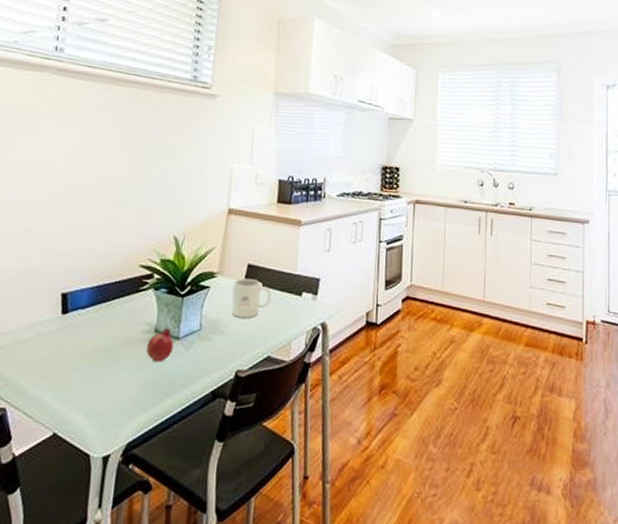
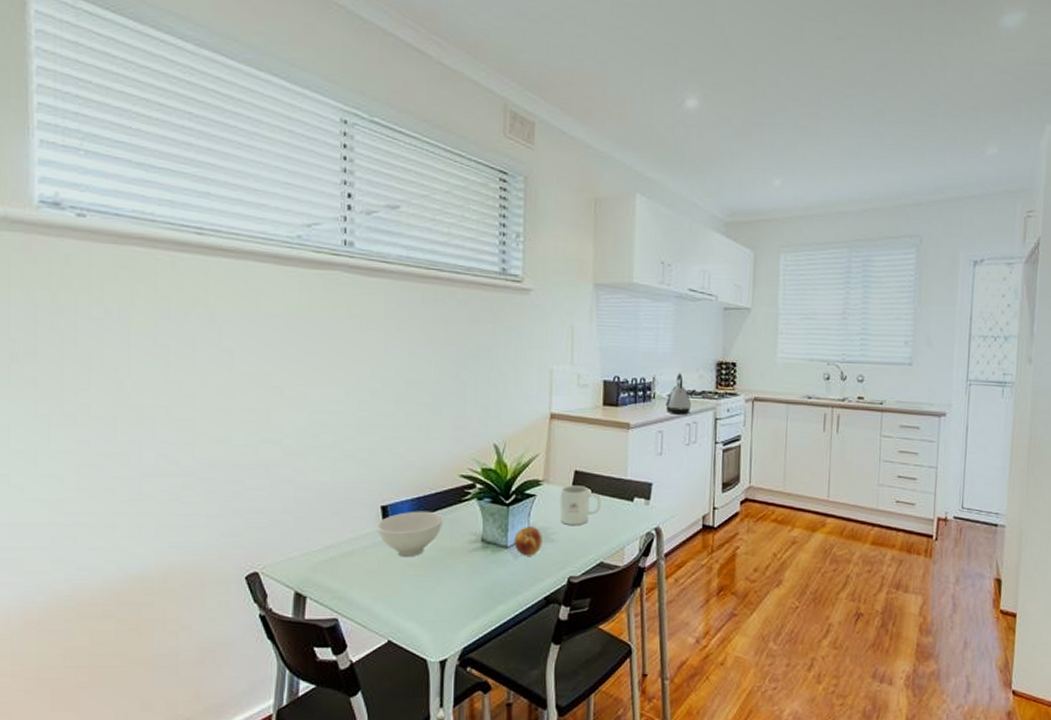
bowl: none [54,299,121,345] -> present [376,511,444,556]
fruit: present [146,327,174,362] -> none [474,536,502,571]
fruit: none [185,318,214,348] -> present [514,527,543,556]
kettle: none [334,175,359,214] -> present [665,373,692,415]

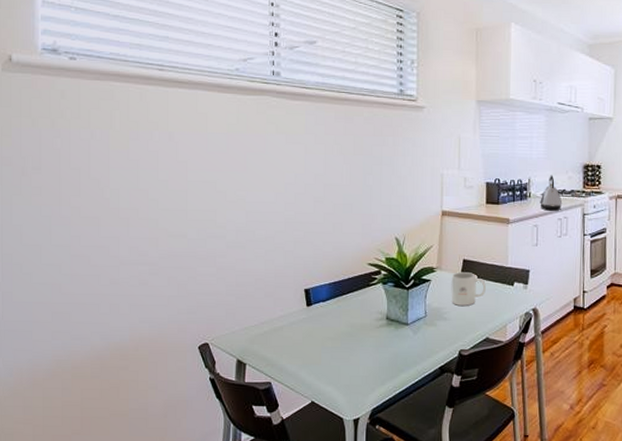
bowl: present [376,511,444,556] -> none [300,293,356,331]
fruit: present [514,527,543,556] -> none [413,307,437,332]

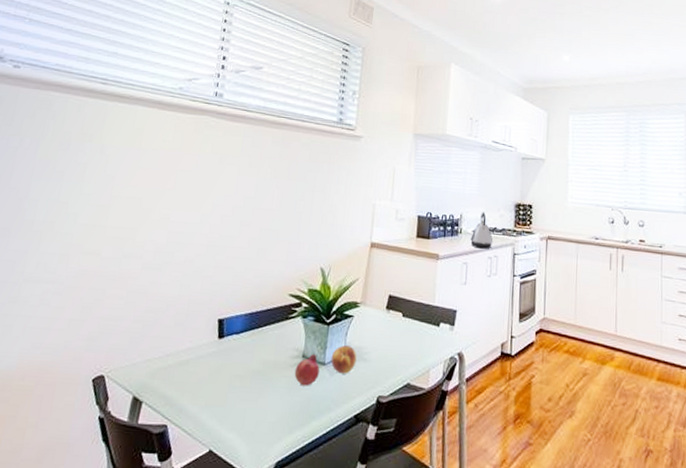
fruit: none [380,315,403,344] -> present [294,353,320,386]
fruit: none [413,307,437,332] -> present [331,345,357,374]
mug: present [451,272,486,306] -> none [373,309,411,346]

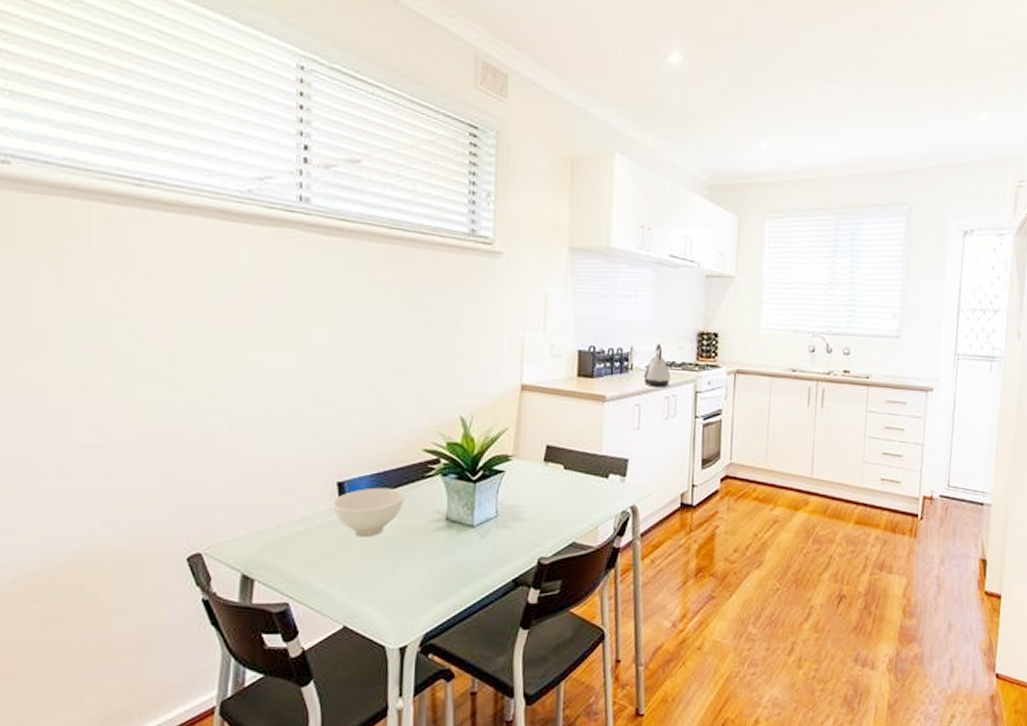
bowl: none [211,325,272,368] -> present [331,487,406,536]
fruit: present [294,353,320,386] -> none [437,515,468,552]
fruit: present [331,345,357,374] -> none [480,505,512,536]

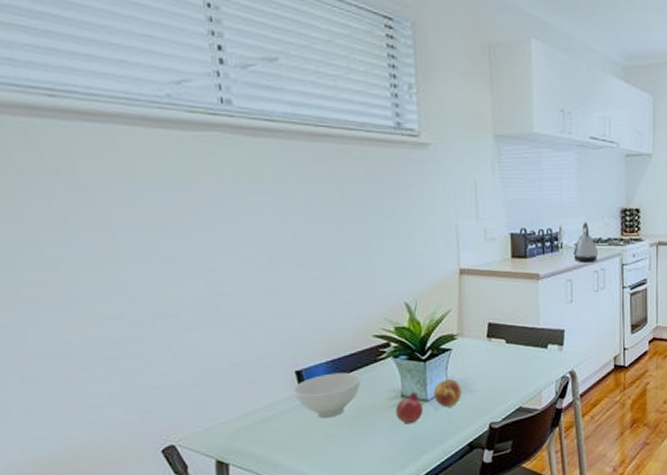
fruit: none [437,515,468,552] -> present [395,391,423,425]
fruit: none [480,505,512,536] -> present [433,379,462,408]

